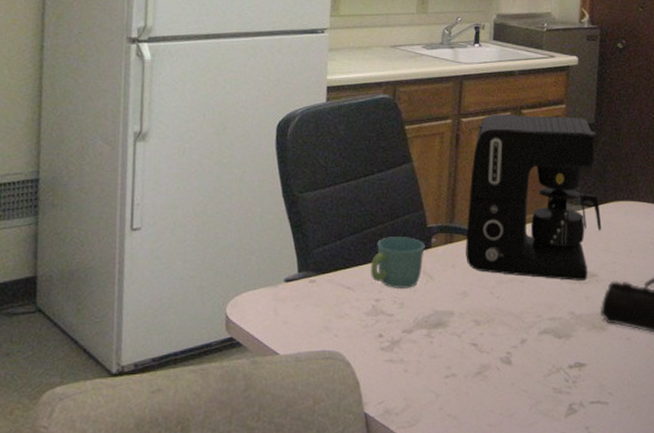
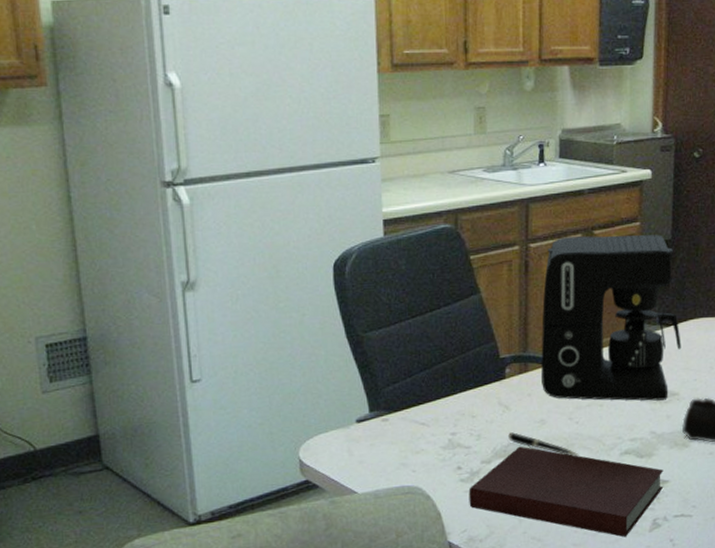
mug: present [371,237,425,290] -> none [444,369,499,422]
notebook: none [388,317,581,421] -> present [469,446,664,538]
pen: none [430,303,499,332] -> present [508,432,579,456]

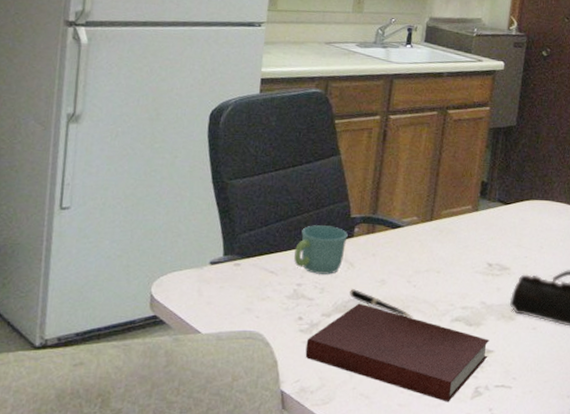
mug: none [444,369,499,422] -> present [294,225,348,275]
coffee maker: present [541,235,682,401] -> none [386,113,517,273]

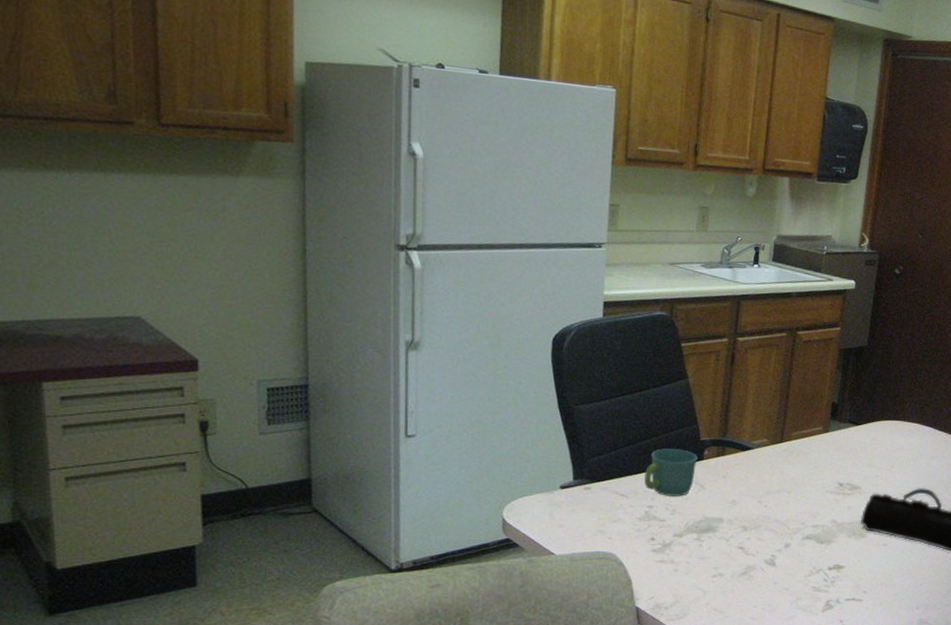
notebook: present [305,303,490,402] -> none [658,523,840,615]
pen: present [350,289,413,318] -> none [701,510,765,537]

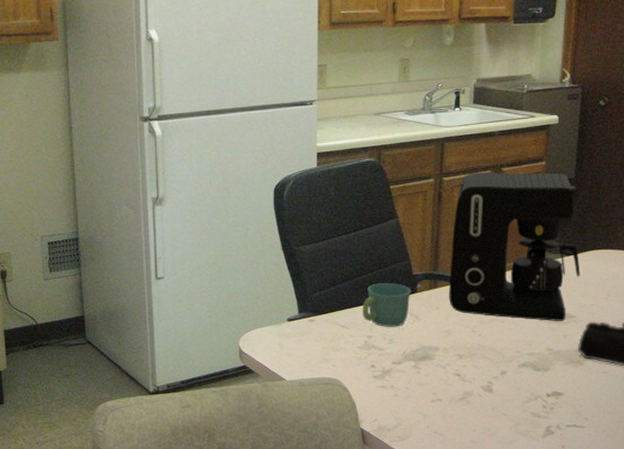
coffee maker: none [736,334,868,492] -> present [449,172,580,321]

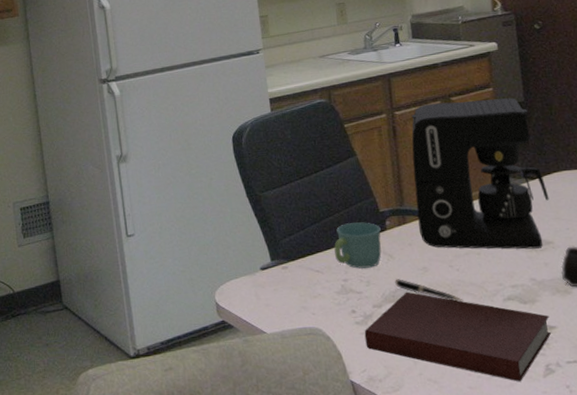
notebook: none [380,352,559,440] -> present [364,291,552,382]
pen: none [417,339,480,364] -> present [395,279,464,302]

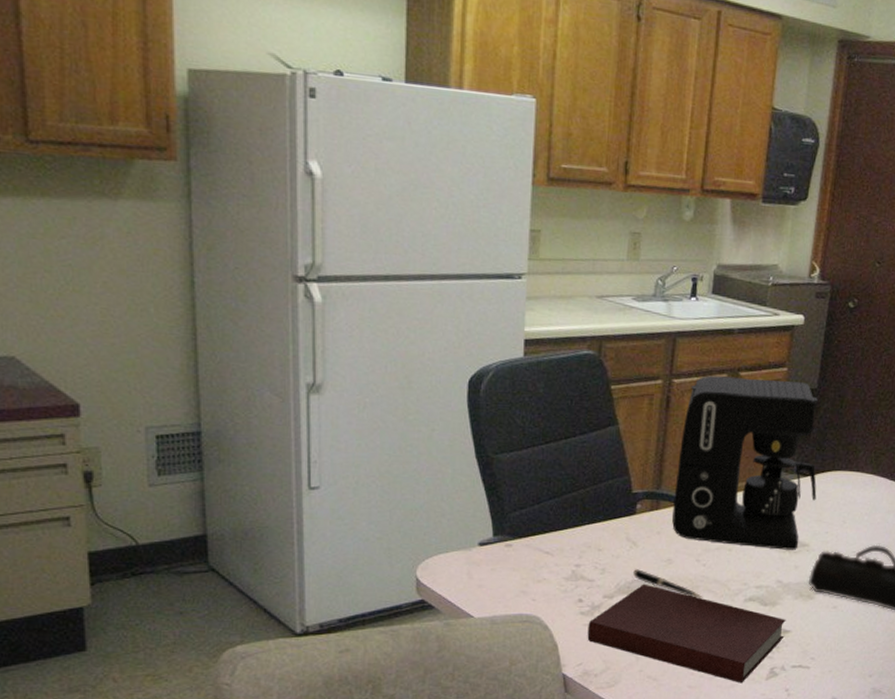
mug: present [334,222,382,270] -> none [571,502,629,555]

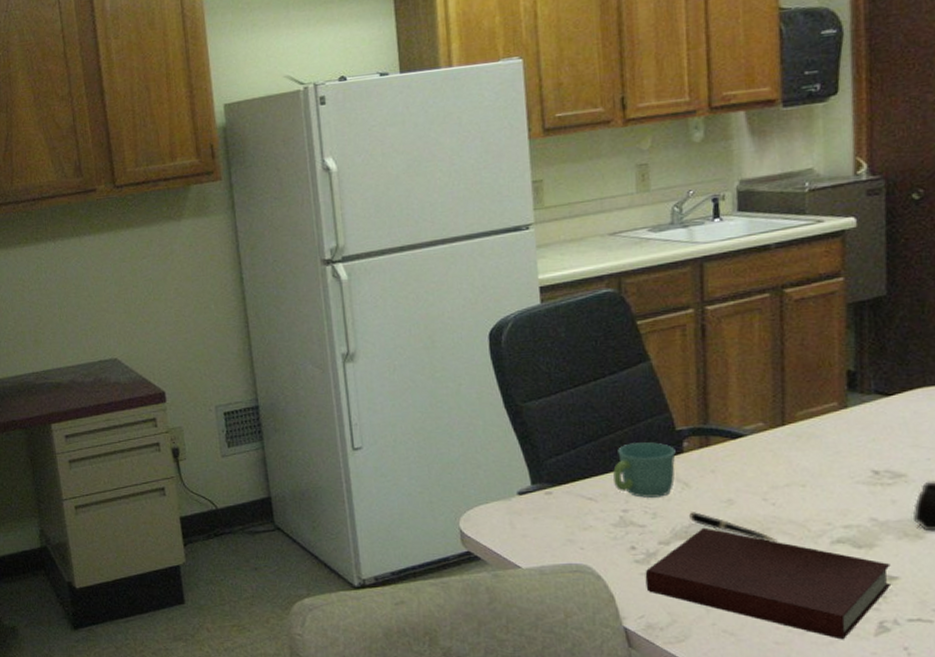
mug: none [571,502,629,555] -> present [613,442,676,499]
coffee maker: present [672,375,818,550] -> none [724,290,907,483]

